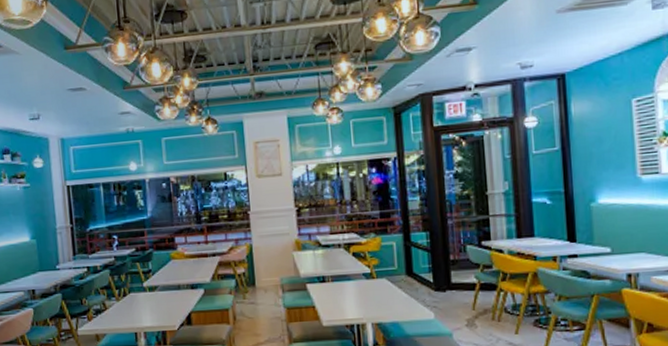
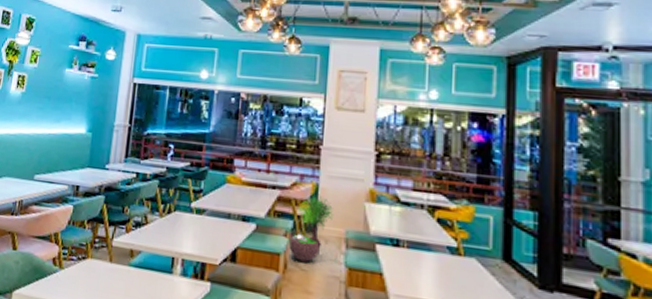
potted tree: none [235,254,269,311] -> present [289,195,334,262]

